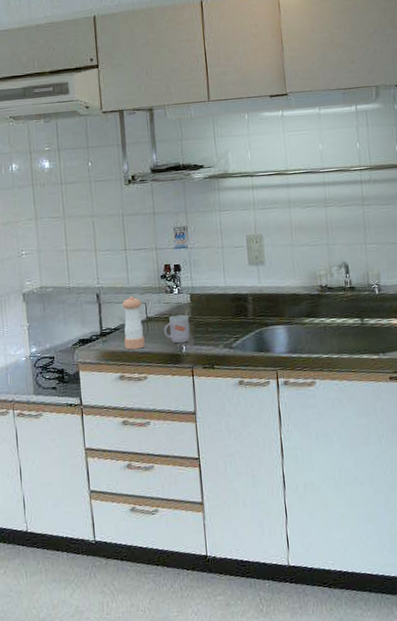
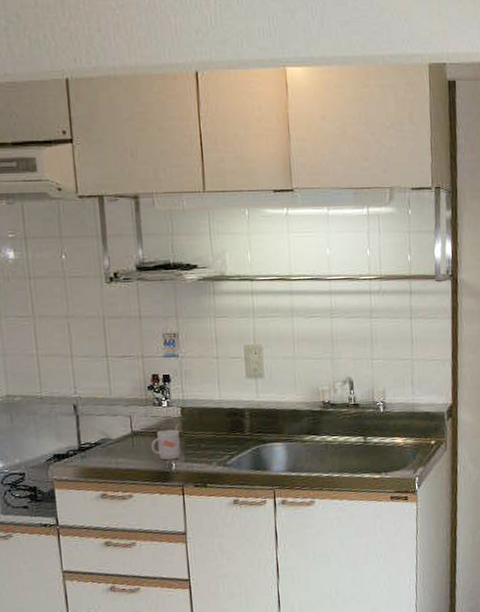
pepper shaker: present [122,296,145,350] -> none [103,408,130,467]

